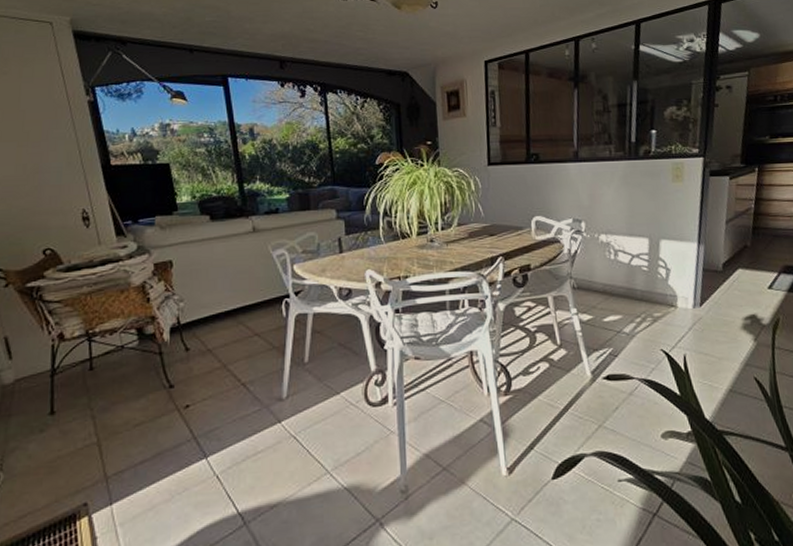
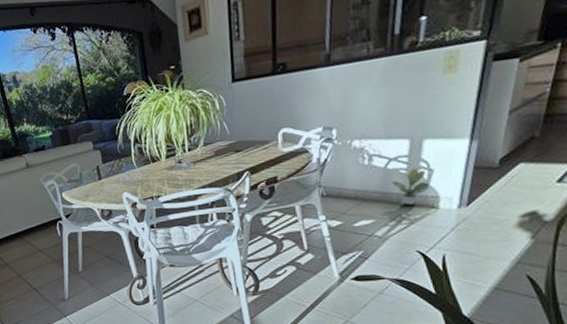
potted plant: none [634,266,668,303] -> present [391,167,429,205]

